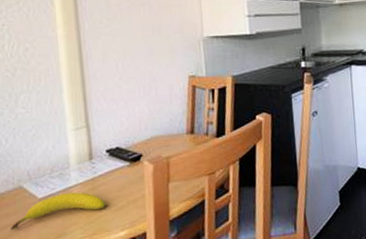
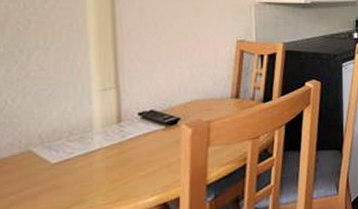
fruit: present [10,192,106,230] -> none [13,156,134,199]

